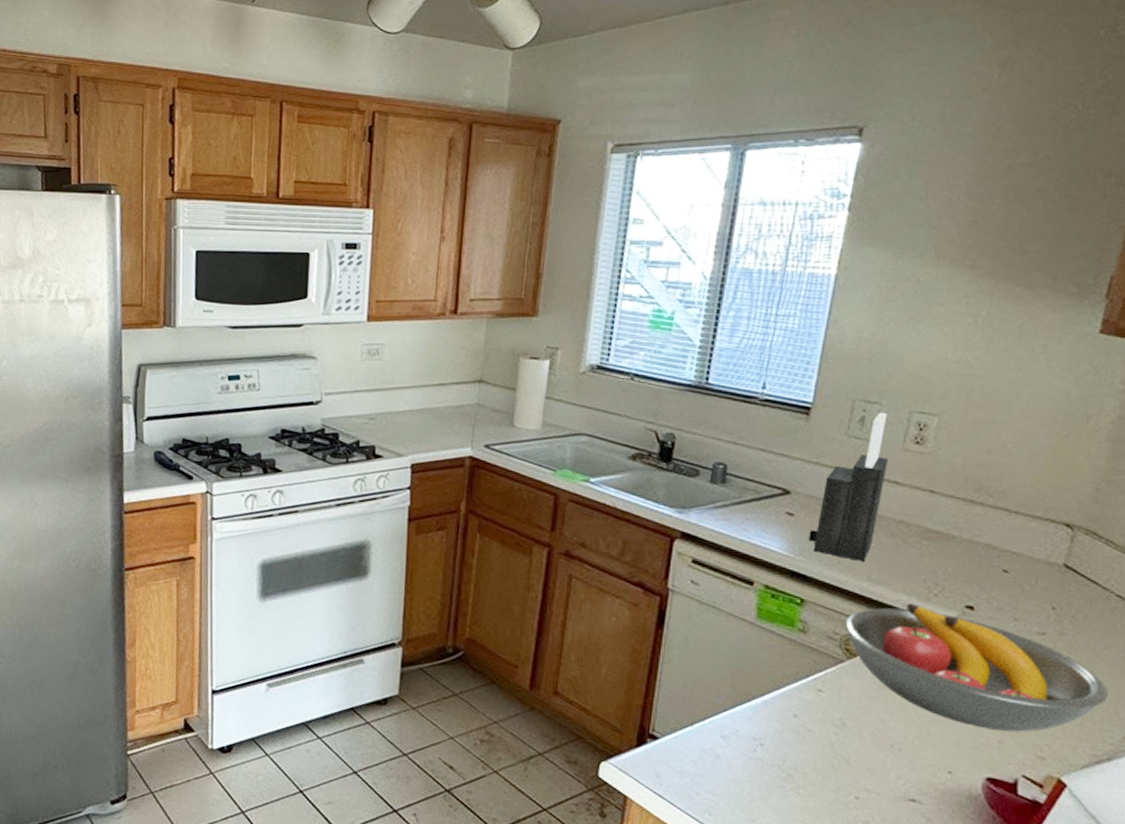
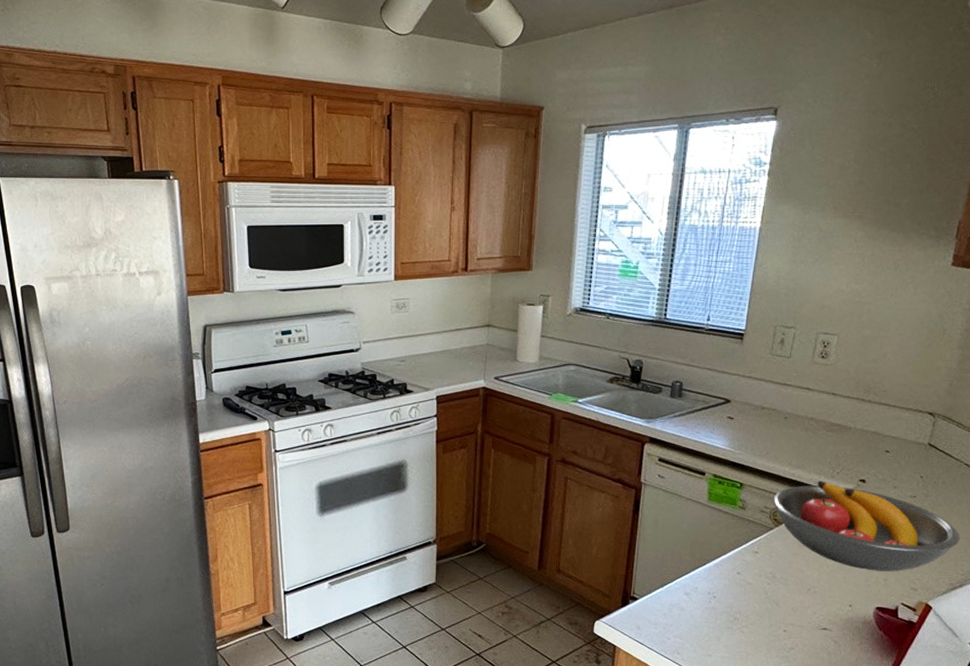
knife block: present [809,412,889,563] -> none [745,334,802,452]

